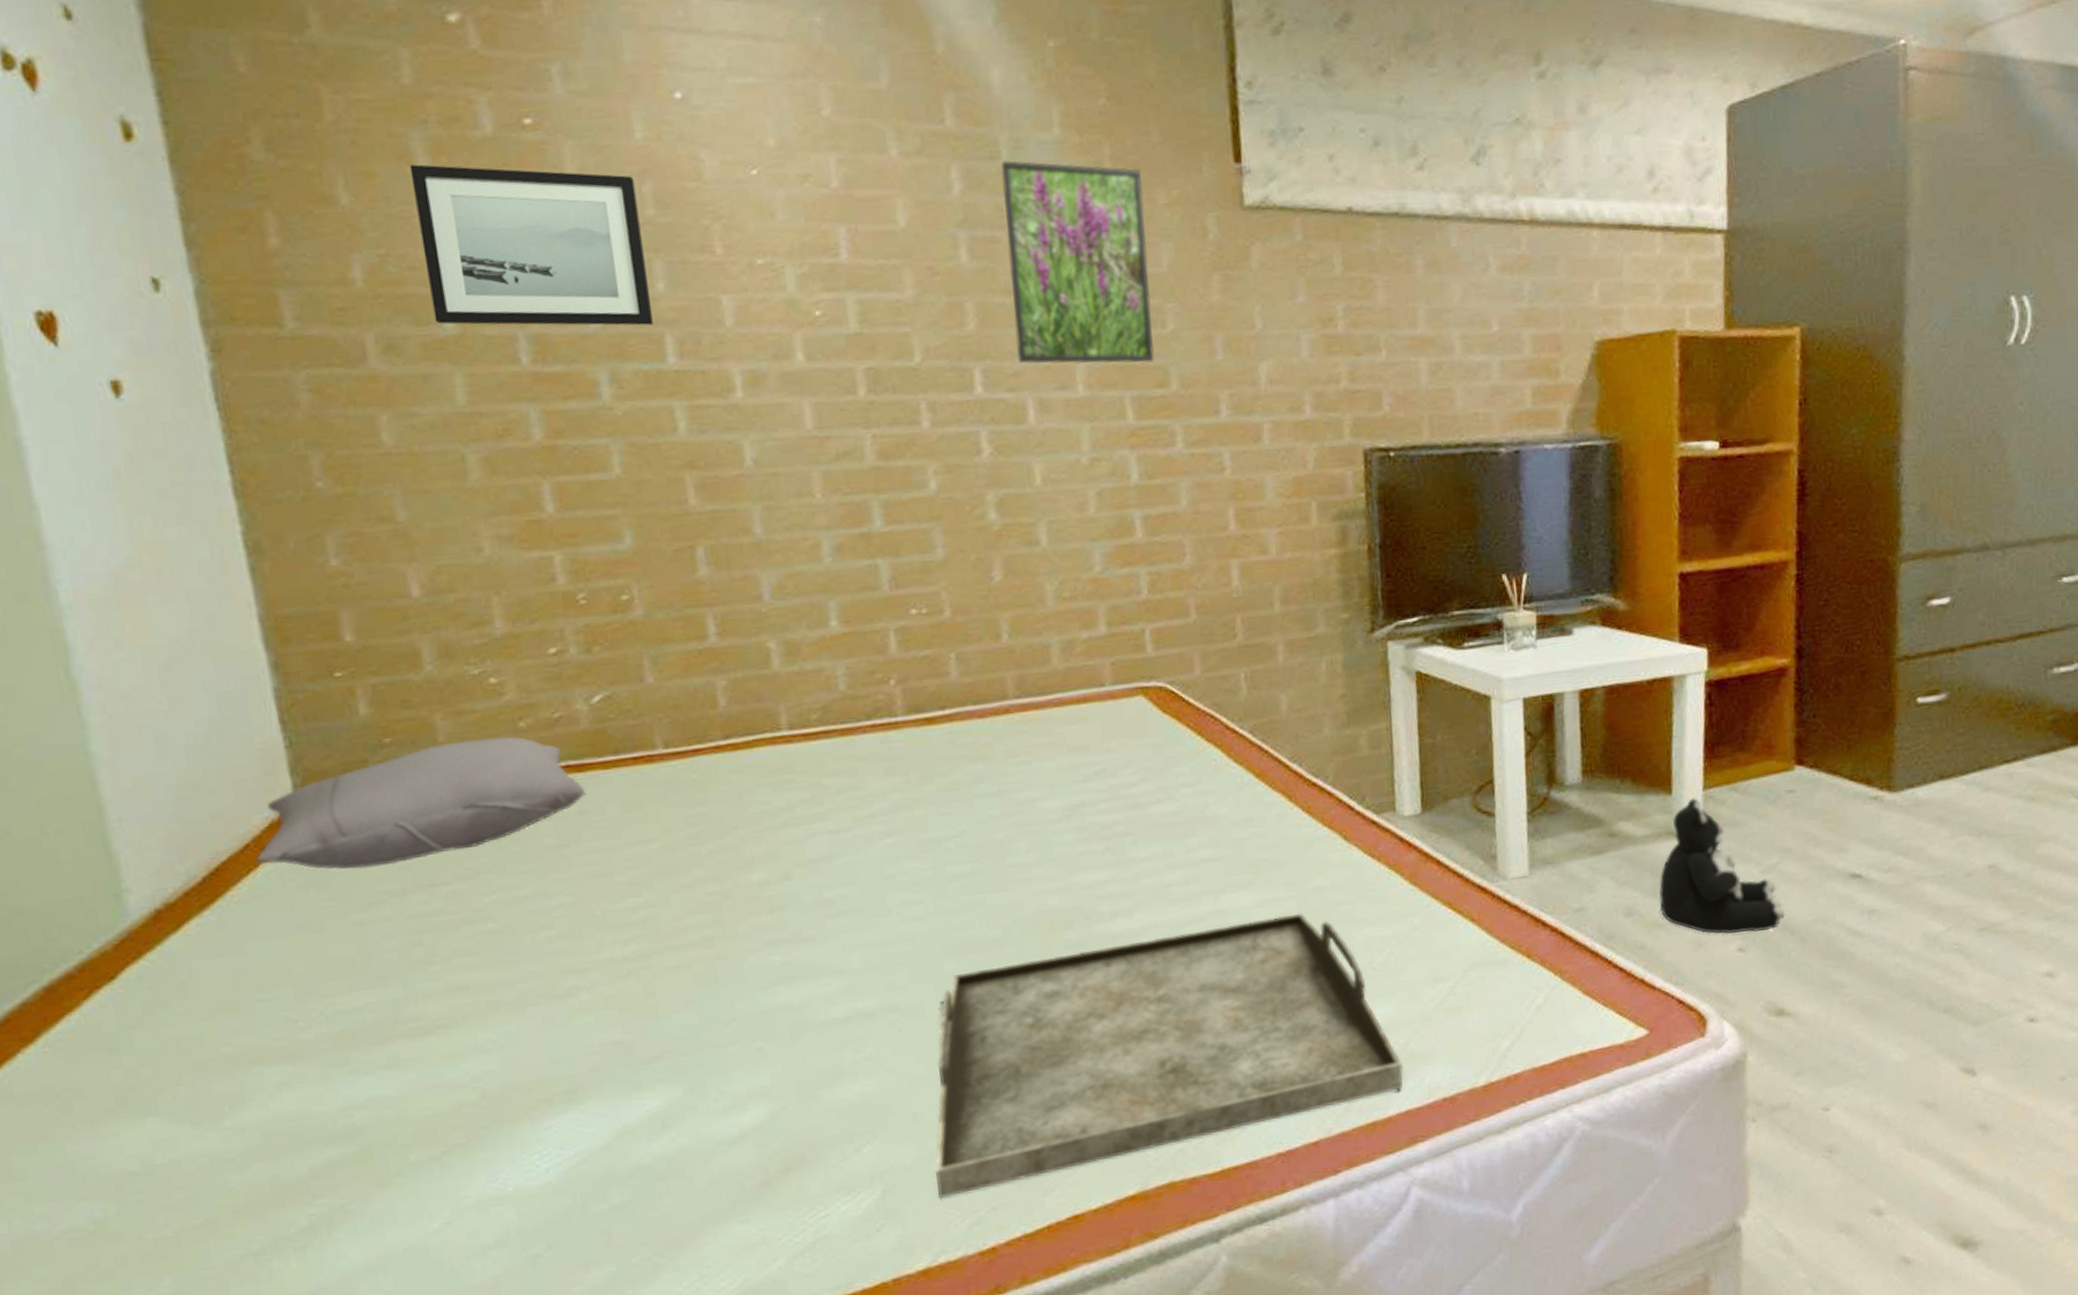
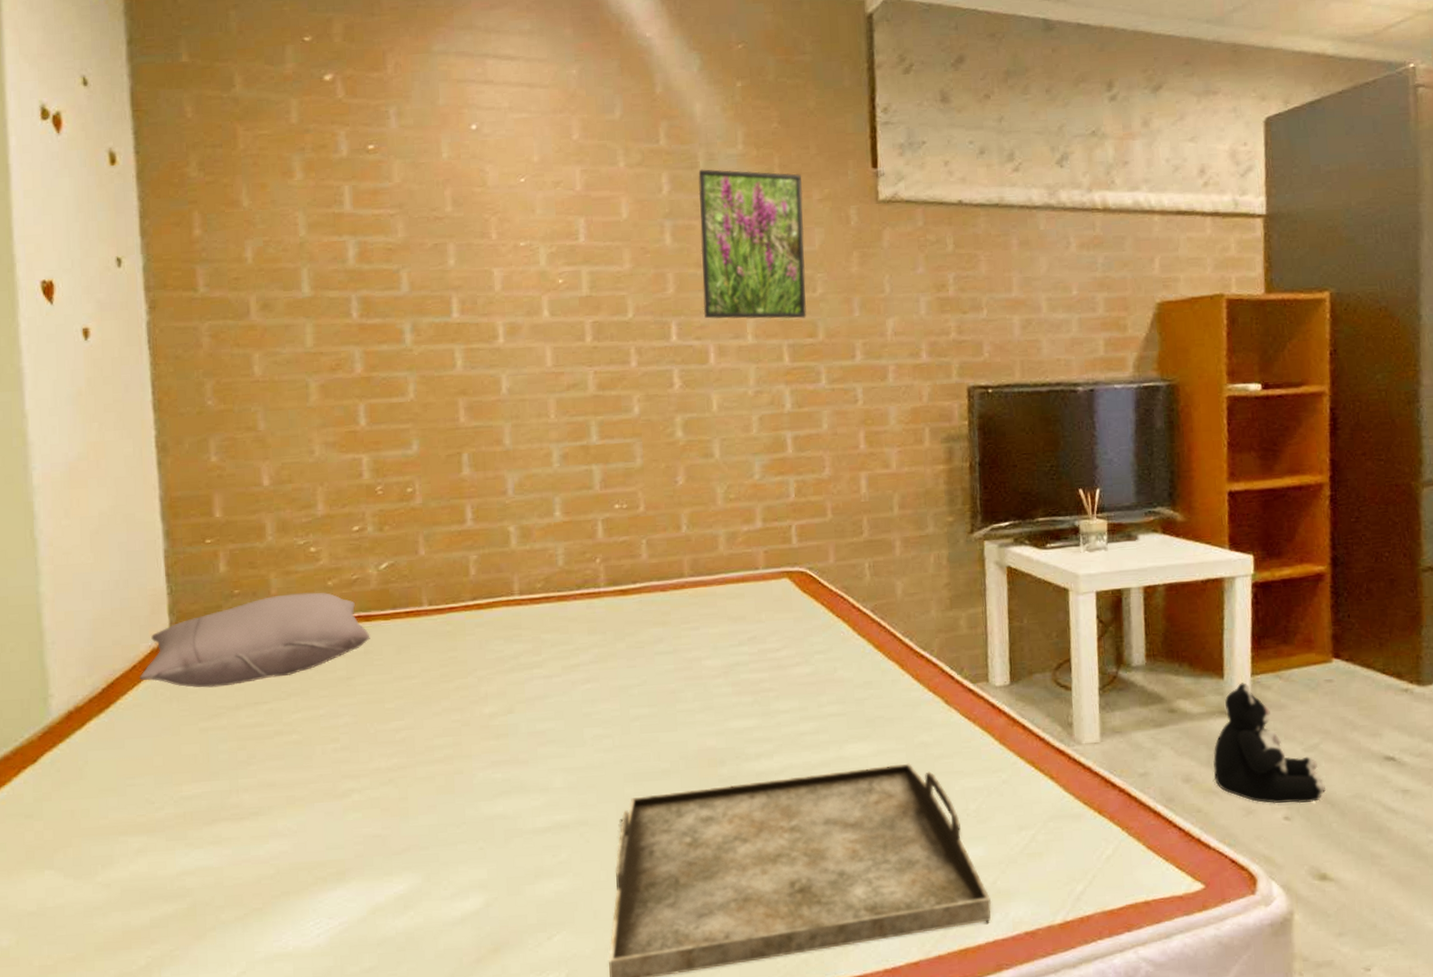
wall art: present [409,164,654,326] -> none [290,178,445,291]

